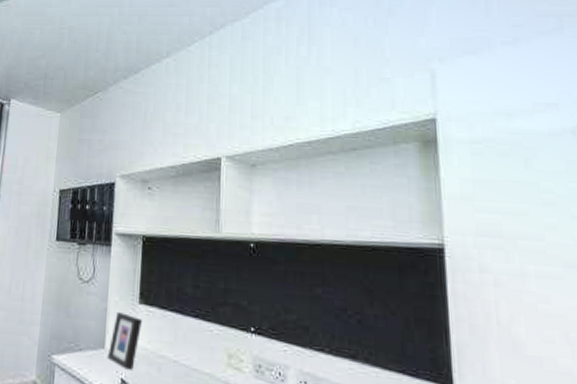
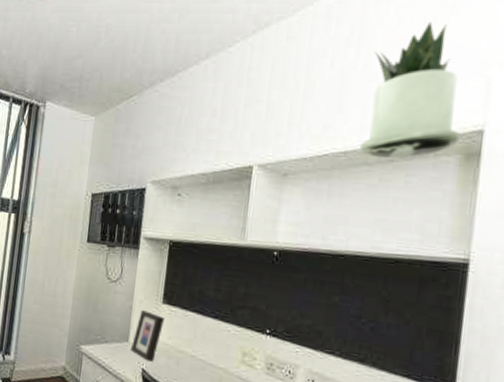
planter: none [323,22,417,148] -> present [360,21,463,159]

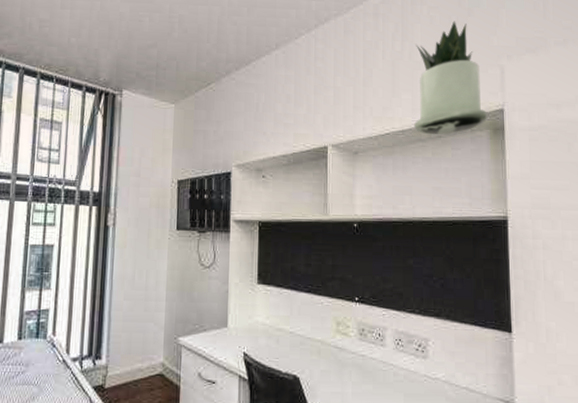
picture frame: present [131,310,164,362] -> none [231,293,261,344]

